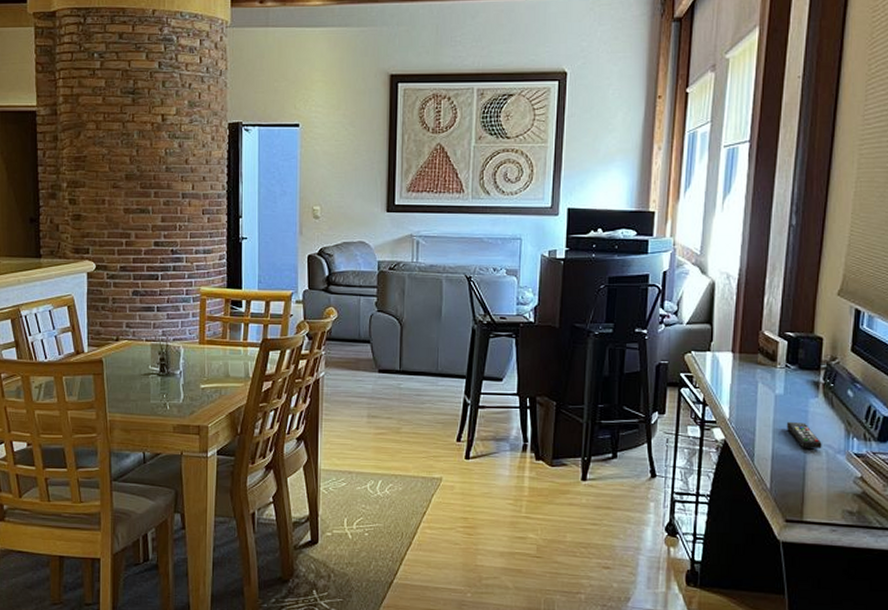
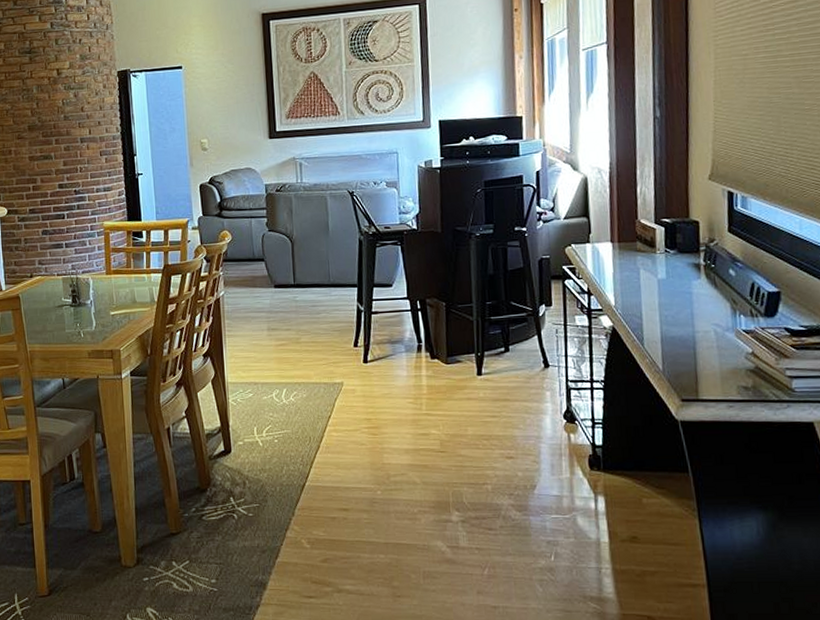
remote control: present [786,421,822,449] -> none [671,303,710,329]

